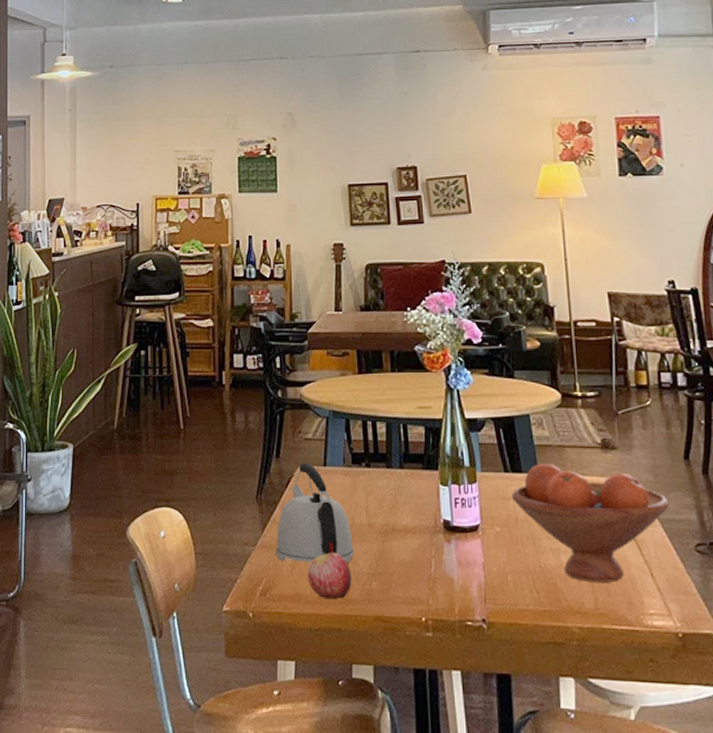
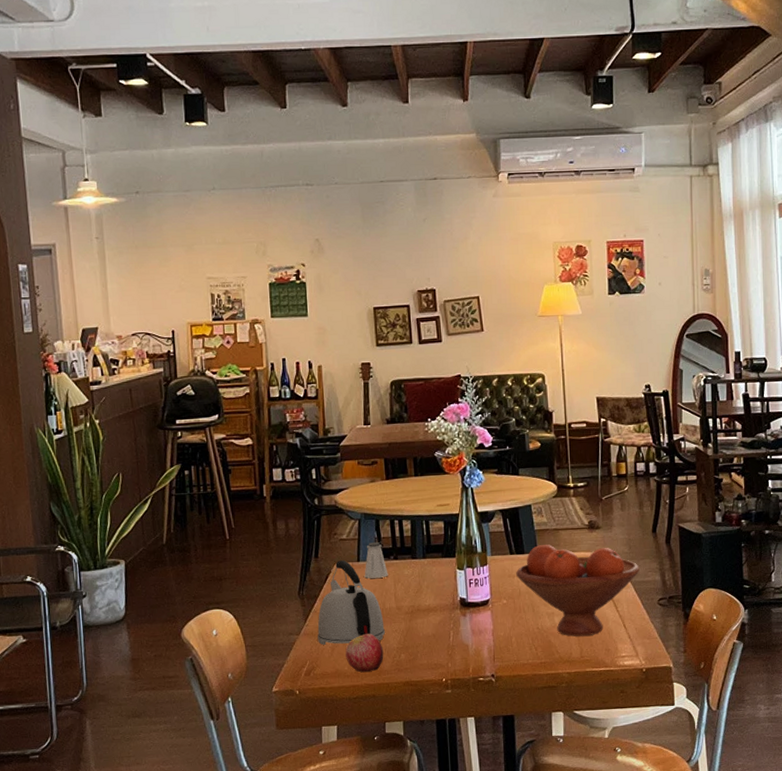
saltshaker: none [331,445,359,487] -> present [364,542,388,578]

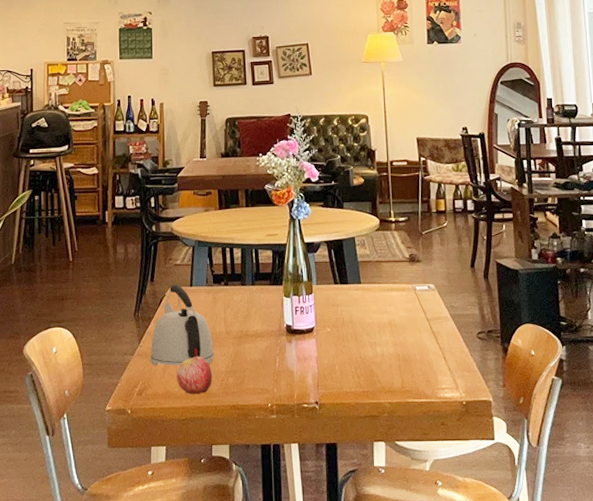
saltshaker: present [364,542,388,578] -> none [196,268,219,303]
fruit bowl: present [516,544,640,637] -> none [340,276,459,367]

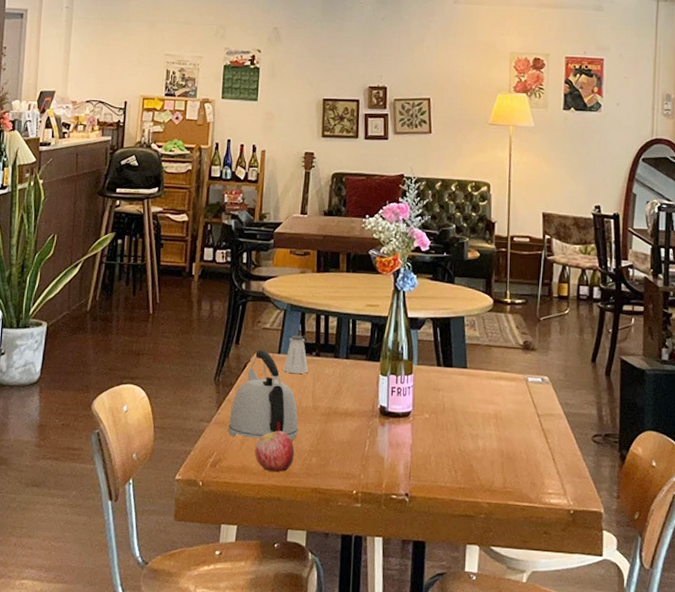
saltshaker: none [196,268,219,303] -> present [283,335,309,374]

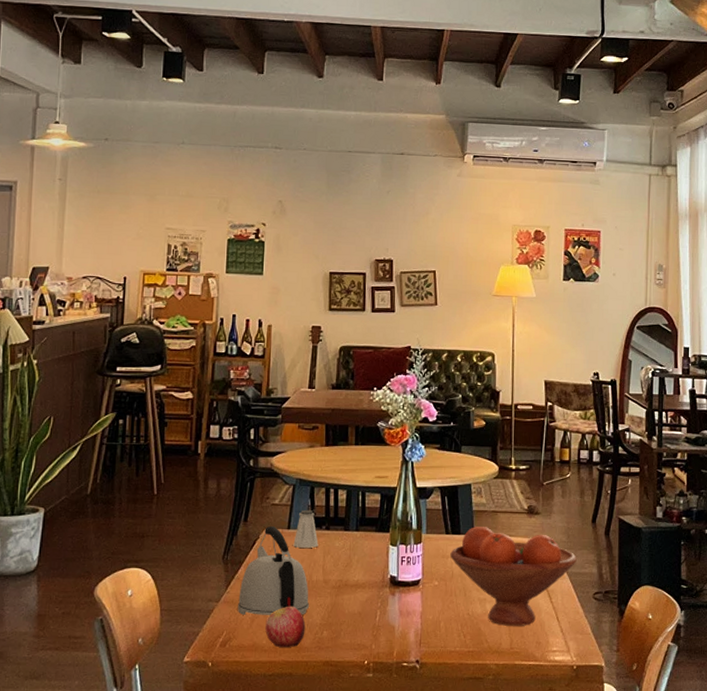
fruit bowl: none [442,360,575,465] -> present [450,527,577,626]

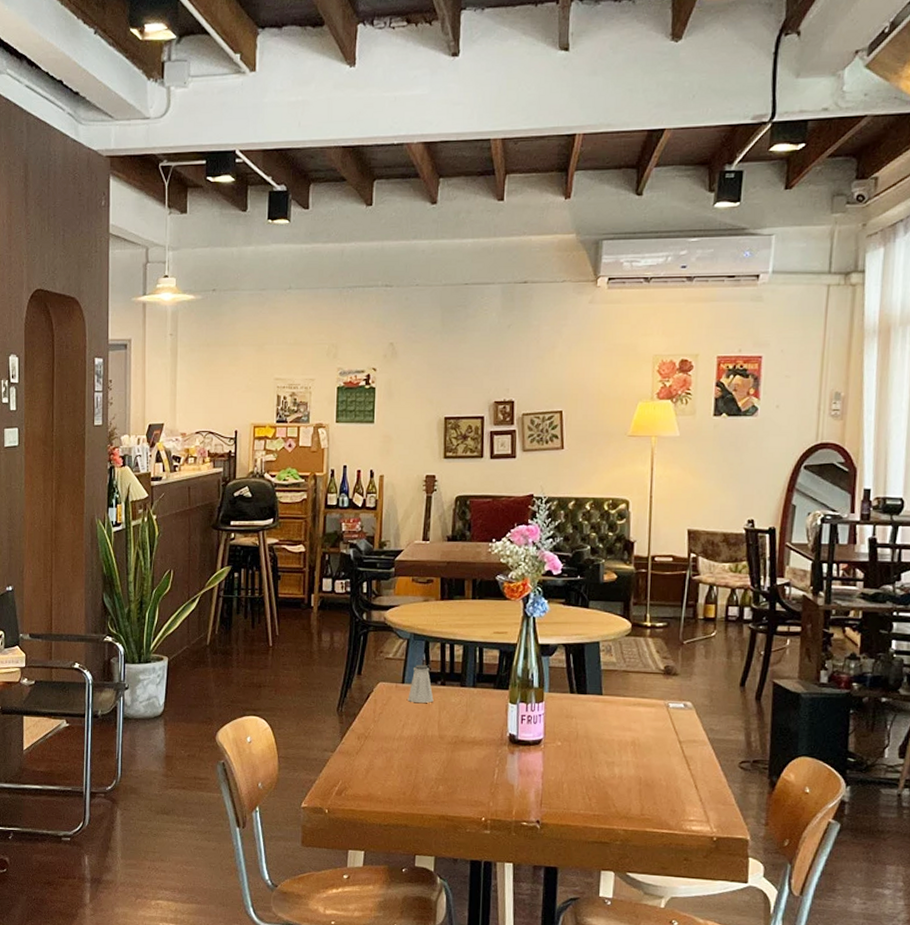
kettle: present [238,526,309,615] -> none [353,680,424,769]
apple: present [265,606,306,647] -> none [380,759,421,800]
fruit bowl: present [450,527,577,626] -> none [575,686,721,793]

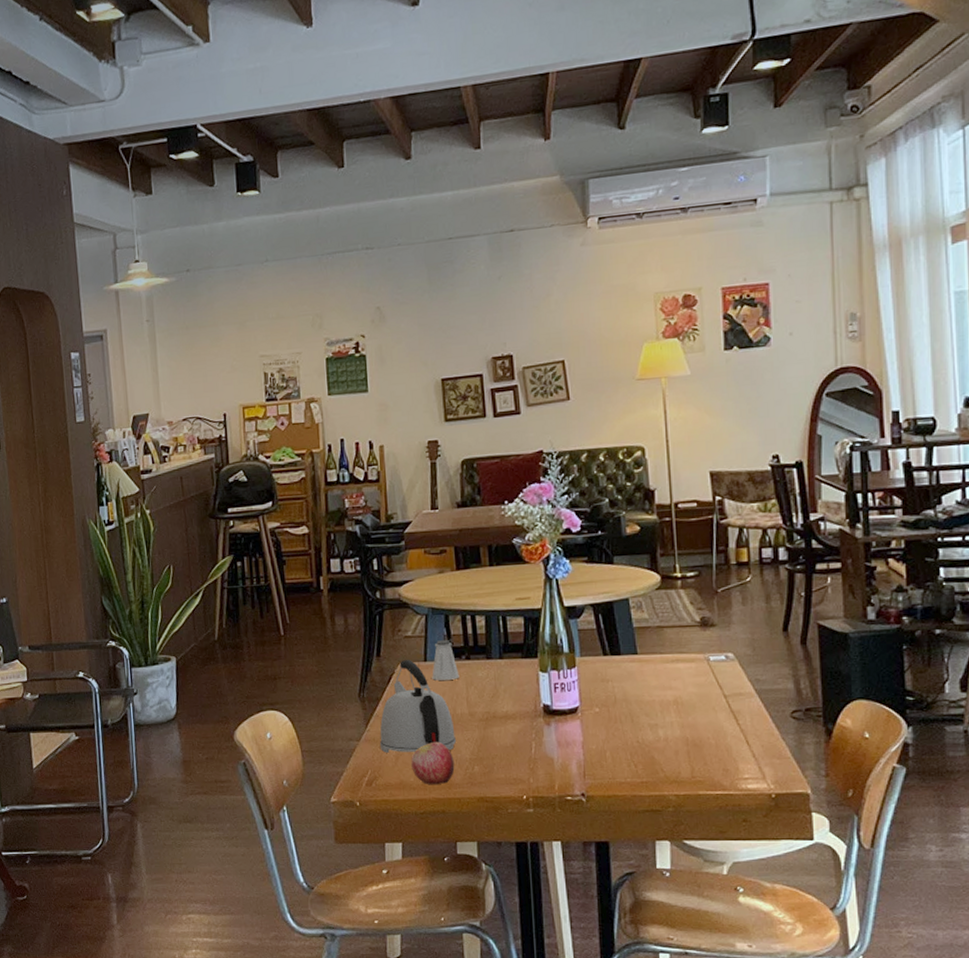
kettle: none [353,680,424,769] -> present [380,660,456,753]
apple: none [380,759,421,800] -> present [411,741,455,784]

